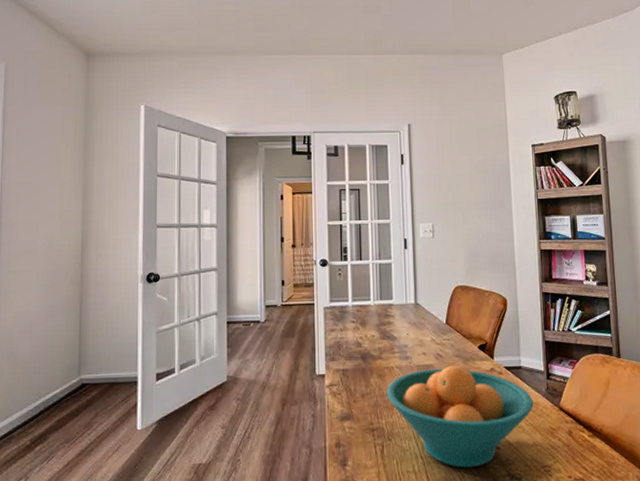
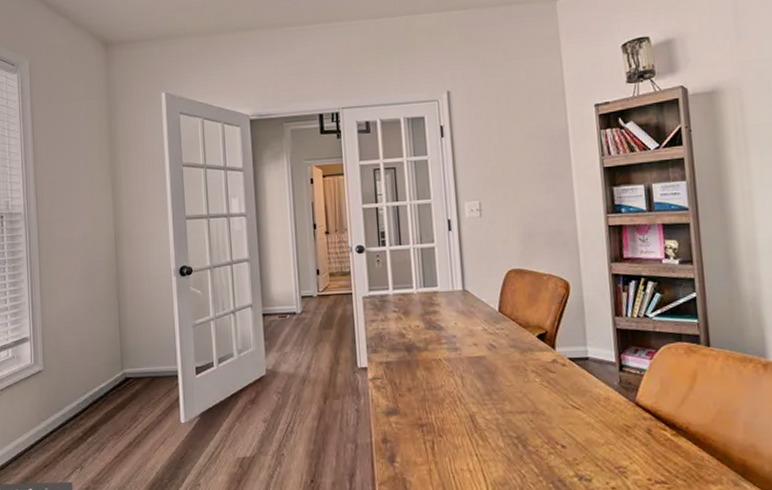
fruit bowl: present [386,365,534,468] -> none [434,356,605,467]

